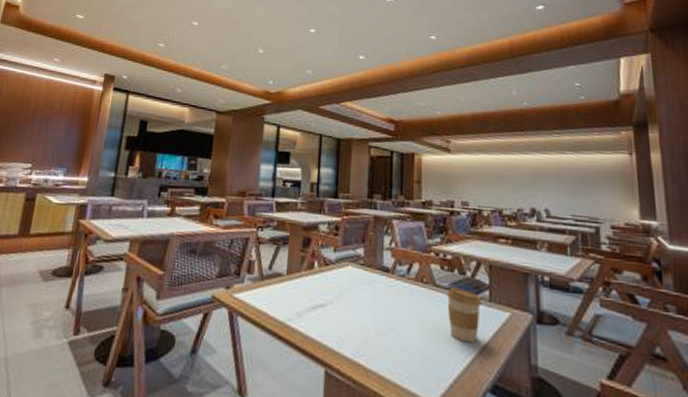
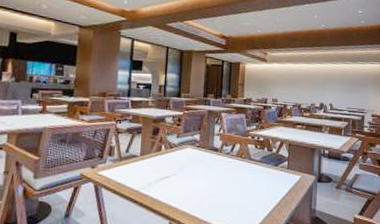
coffee cup: present [447,287,481,343] -> none [258,160,282,198]

